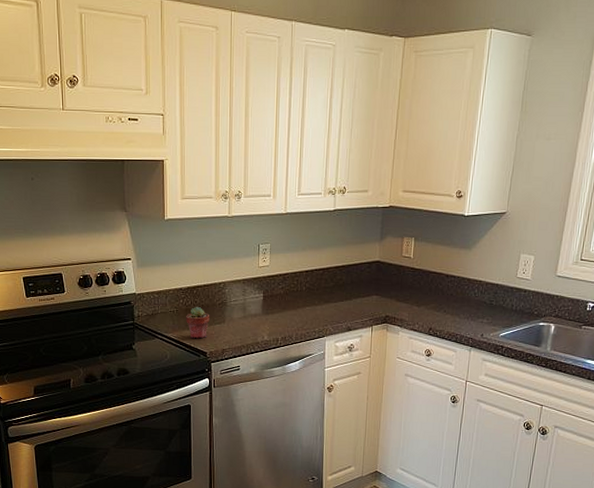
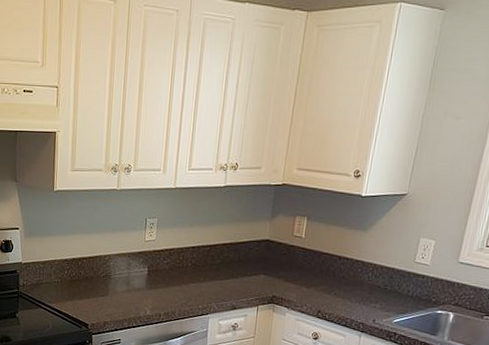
potted succulent: present [186,306,210,339] -> none [70,278,94,311]

